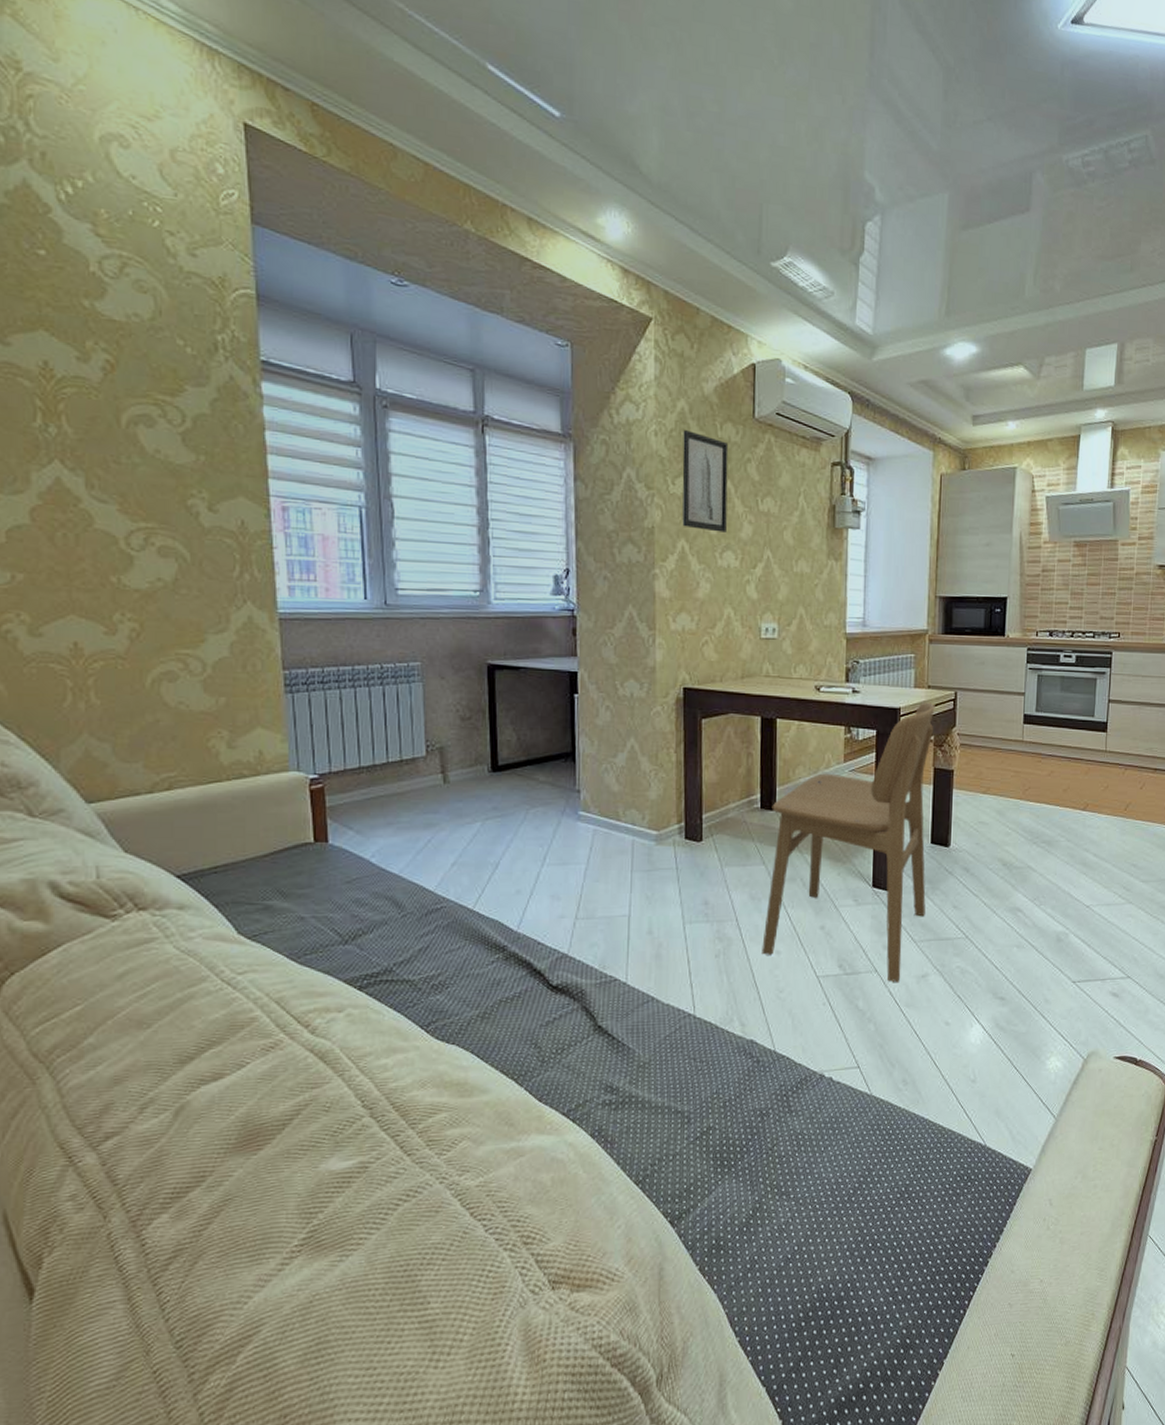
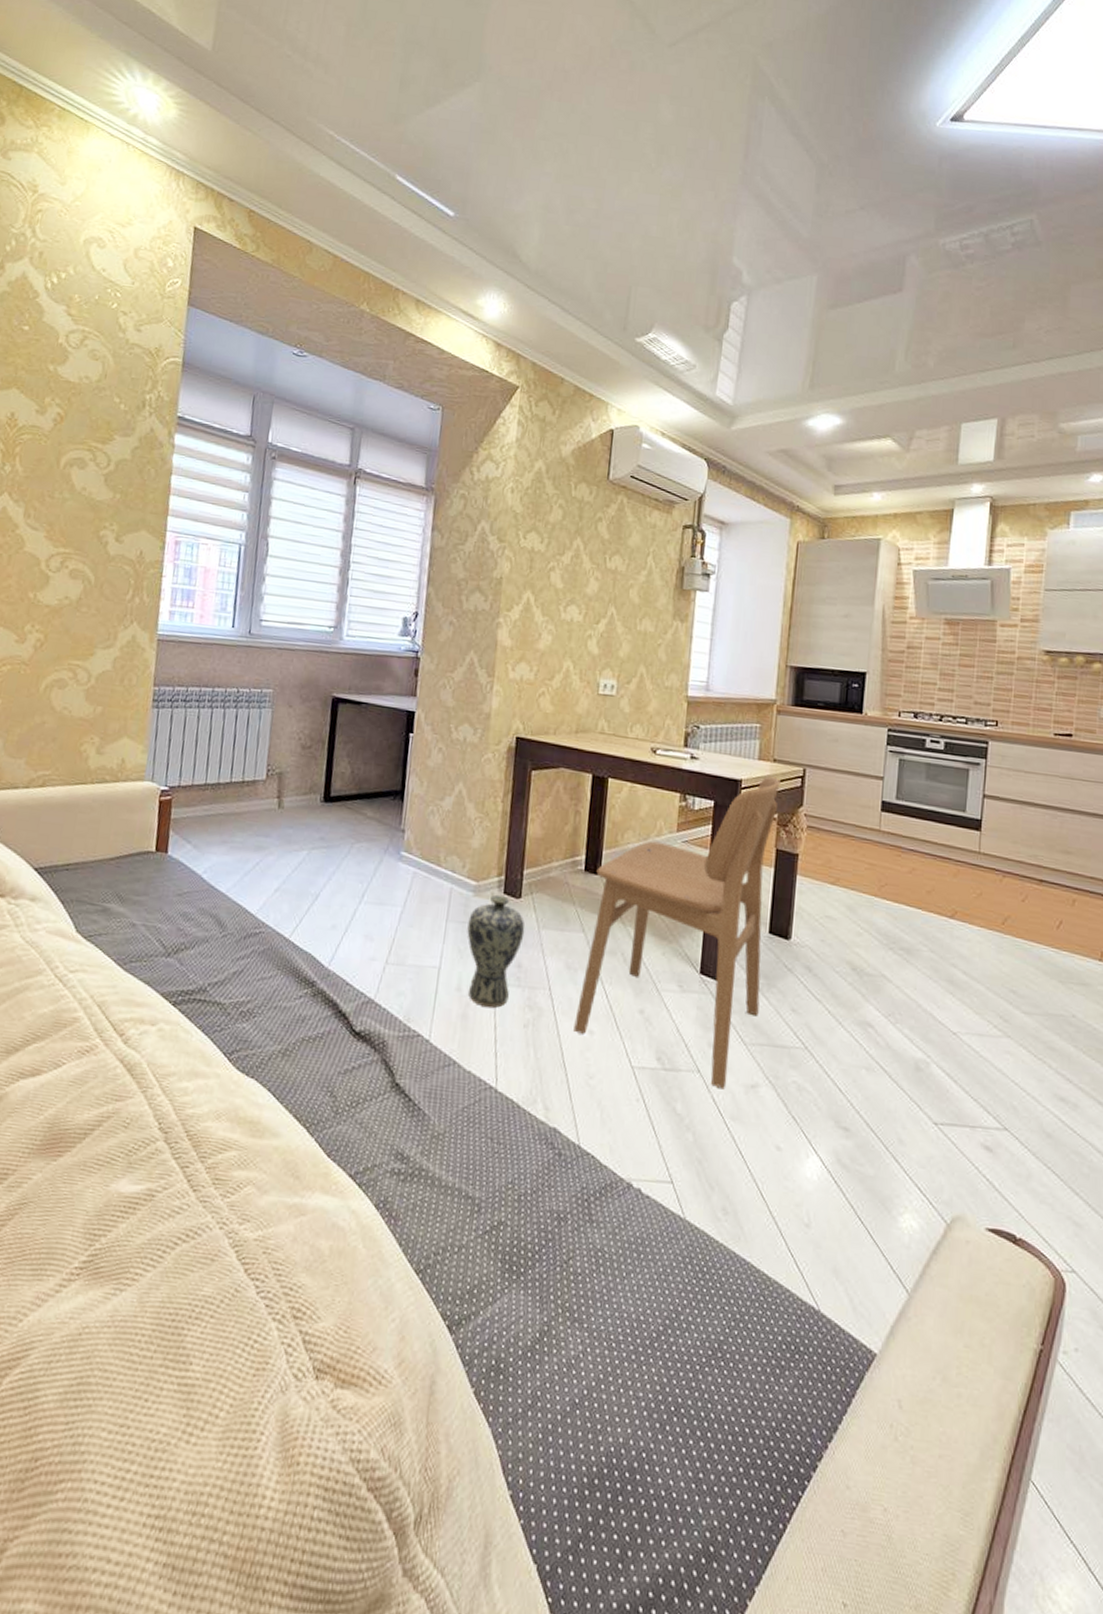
vase: none [653,840,709,944] -> present [467,894,525,1008]
wall art: present [682,430,729,533] -> none [530,488,582,587]

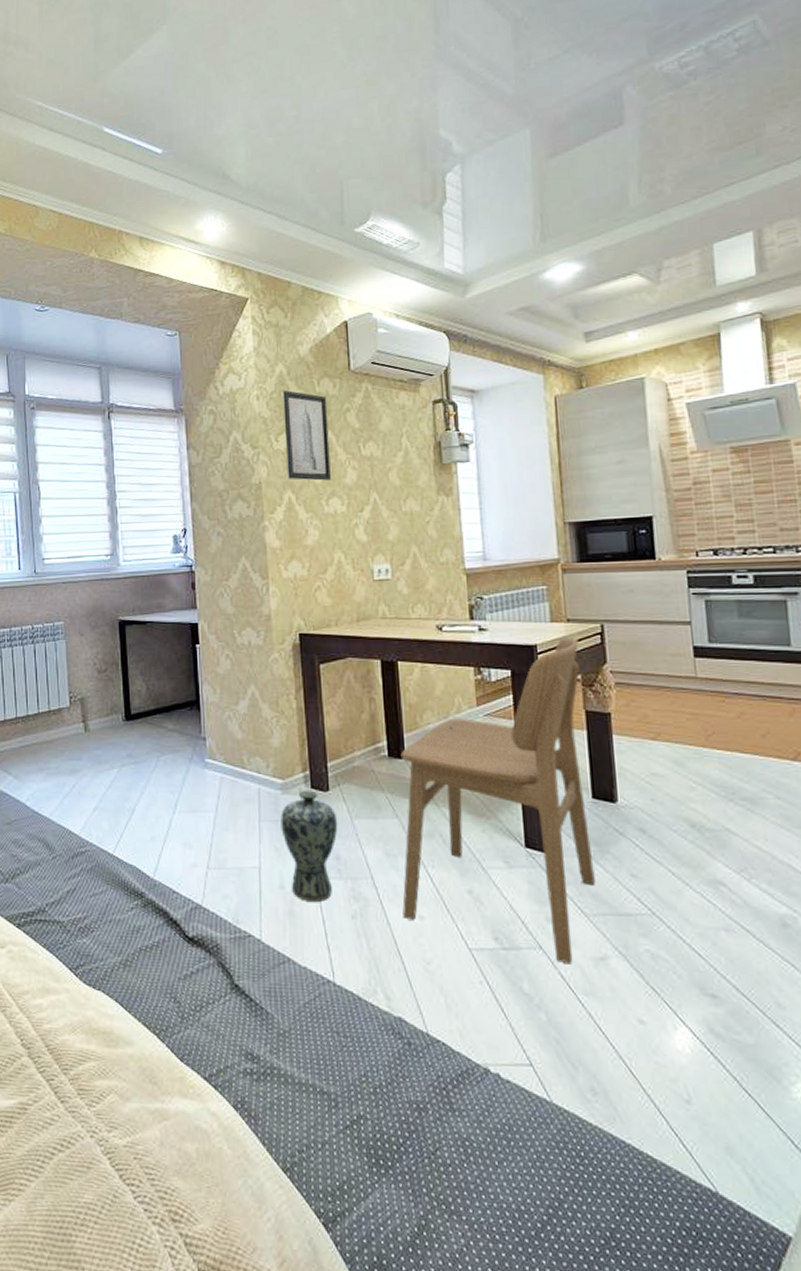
wall art: none [530,488,582,587] -> present [283,390,331,481]

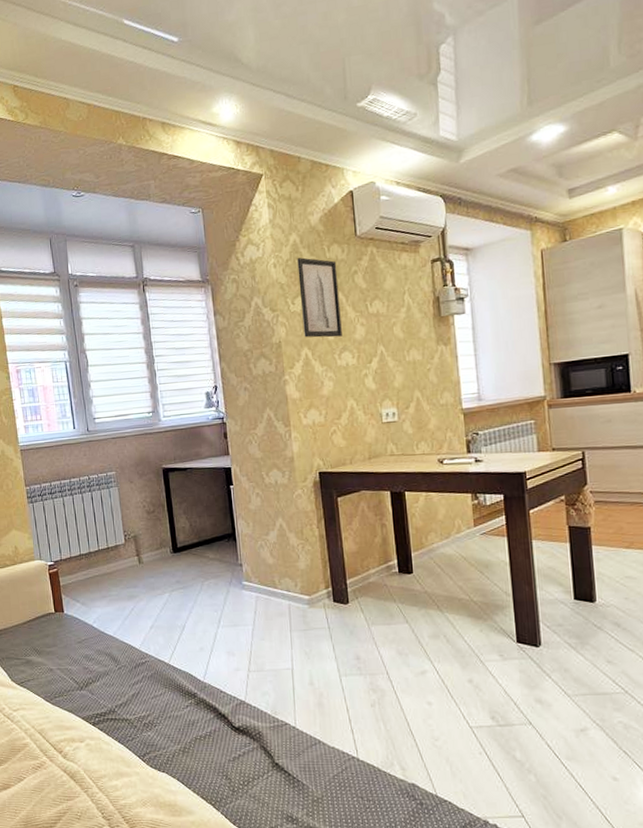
vase: present [280,790,338,901] -> none [308,603,358,694]
dining chair: present [400,637,595,965] -> none [409,464,577,736]

